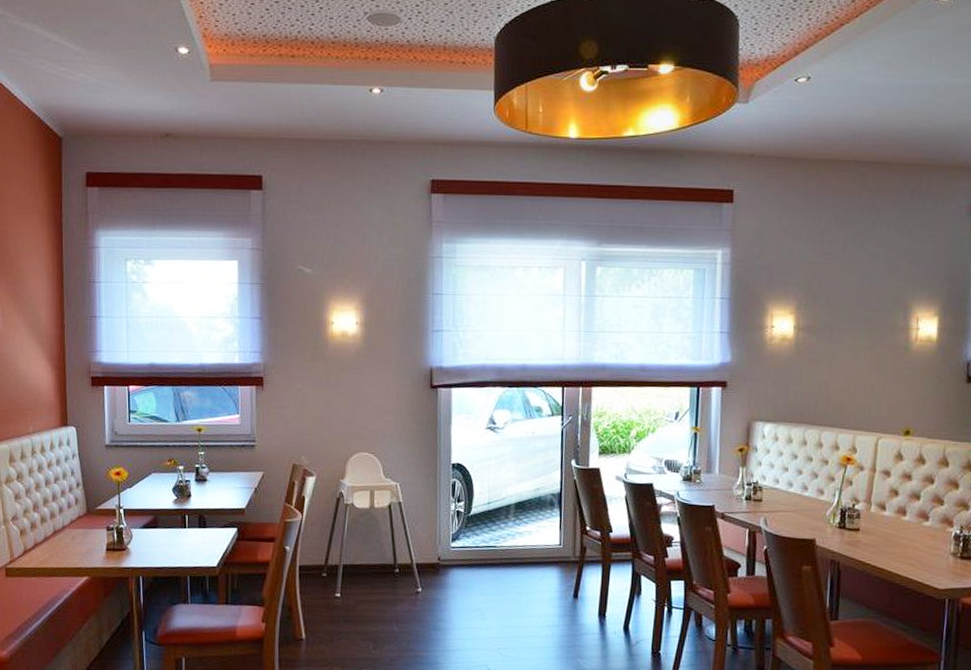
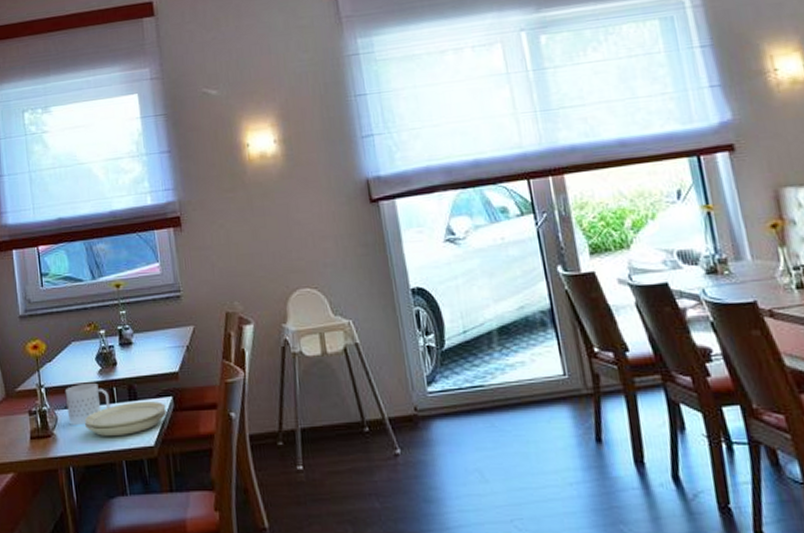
mug: none [141,509,182,544] -> present [64,382,110,426]
plate: none [156,529,231,556] -> present [84,401,166,437]

